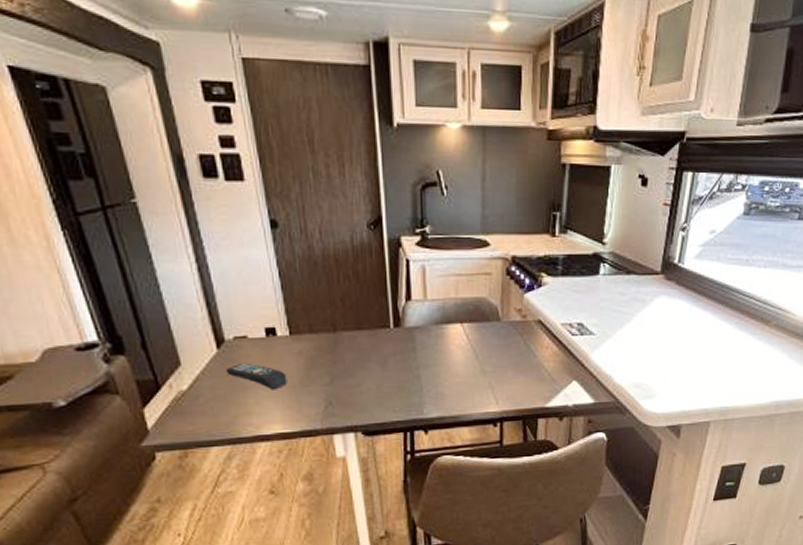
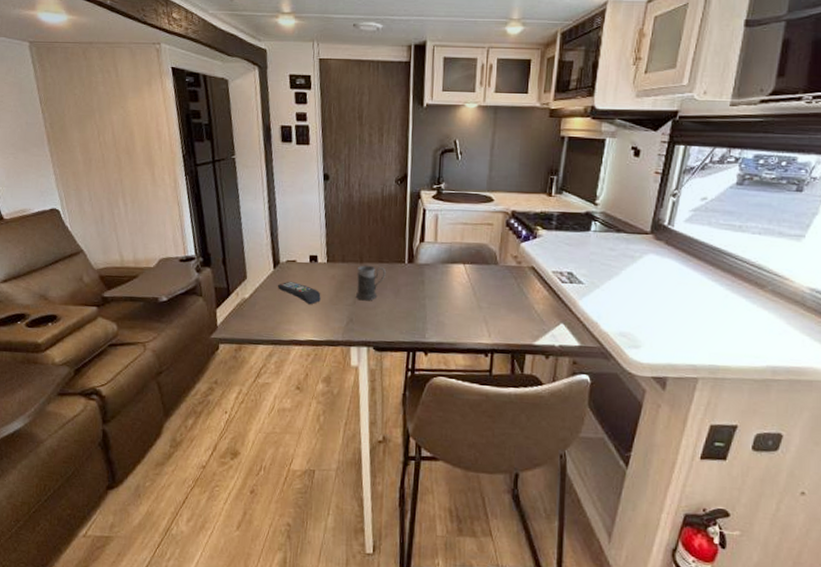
mug: none [331,334,367,378] -> present [356,265,386,301]

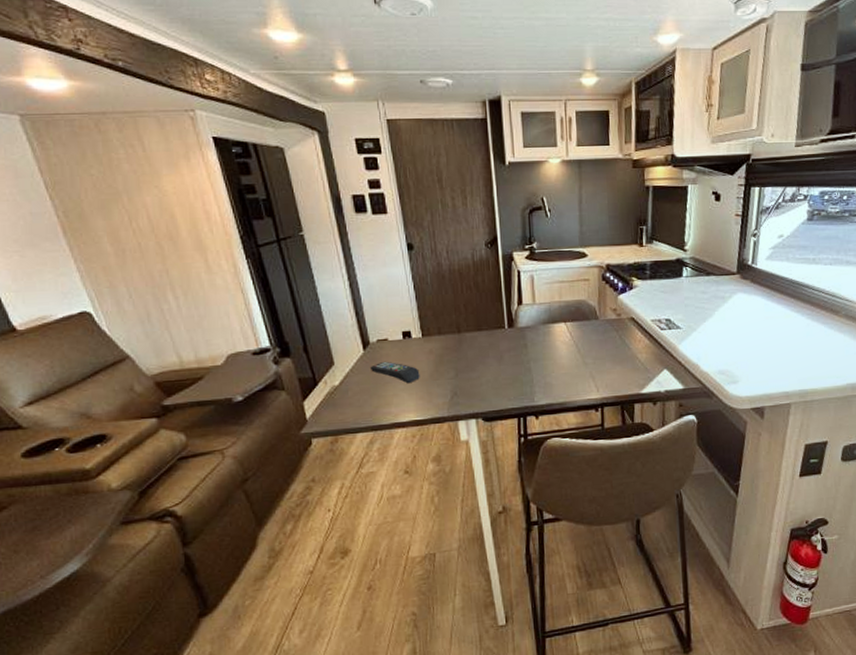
mug: present [356,265,386,301] -> none [456,334,486,372]

